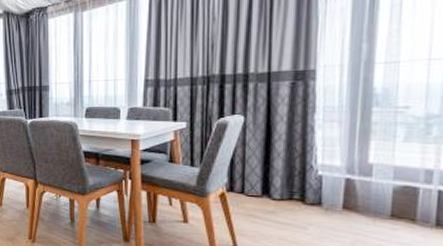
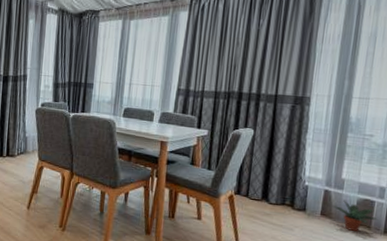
potted plant: none [360,188,426,227] -> present [333,199,379,233]

